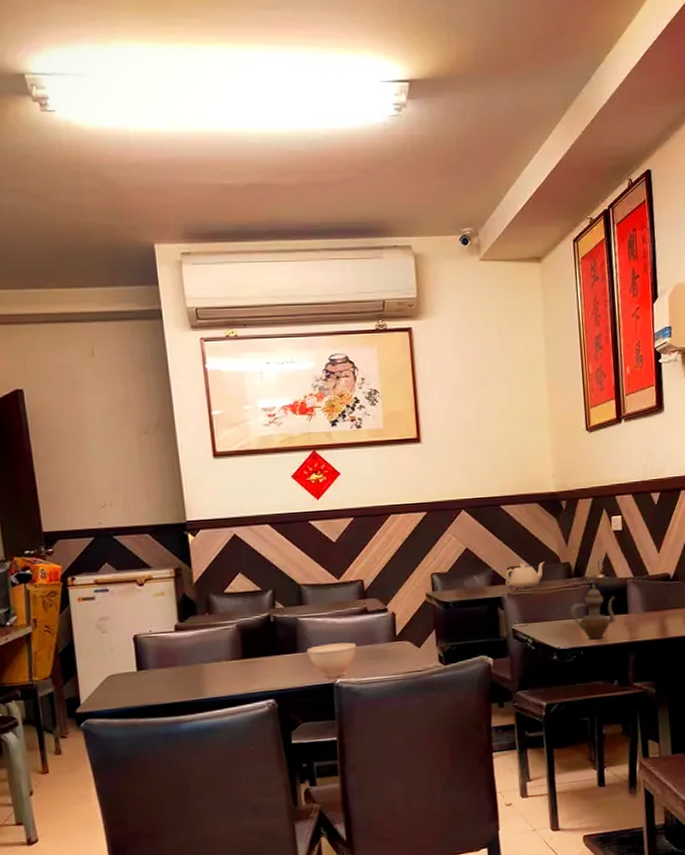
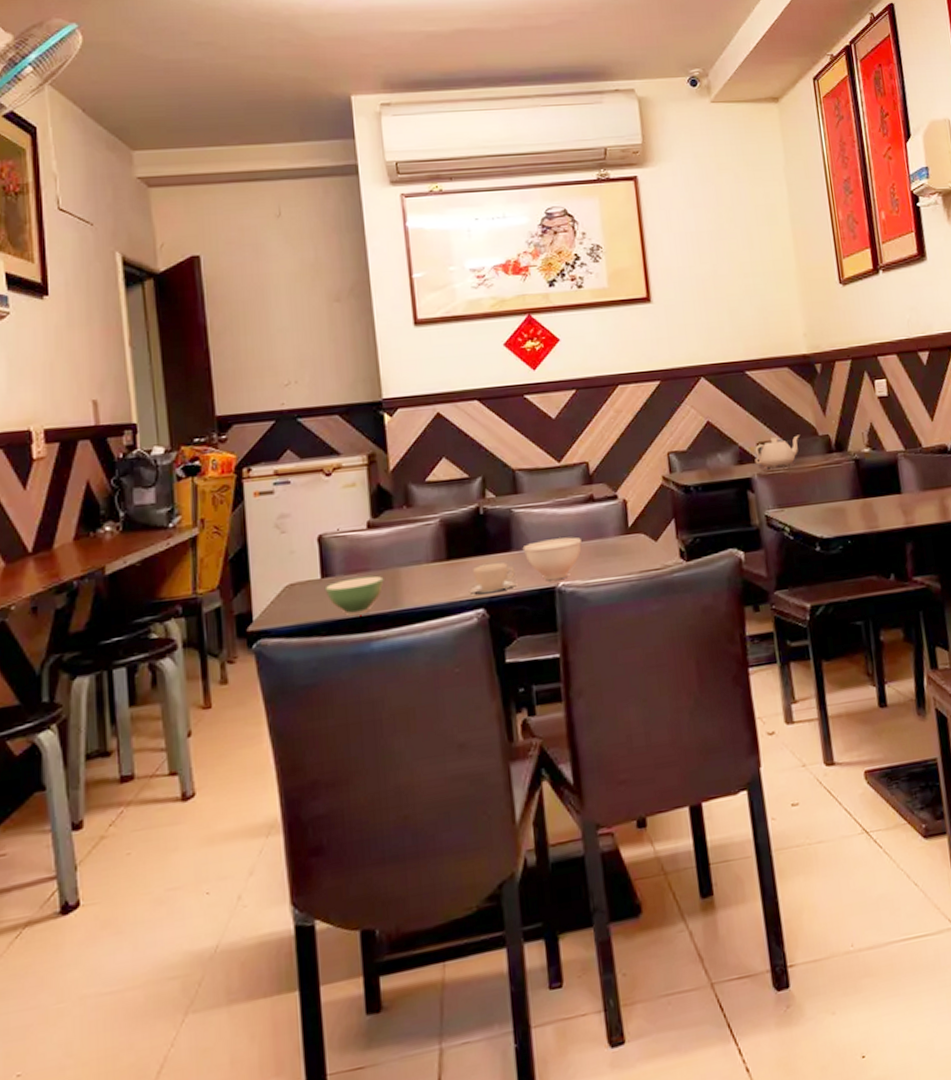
bowl: none [140,670,190,703] -> present [324,575,384,617]
teacup: none [262,662,301,687] -> present [470,562,516,593]
teapot: present [570,582,616,640] -> none [833,457,888,526]

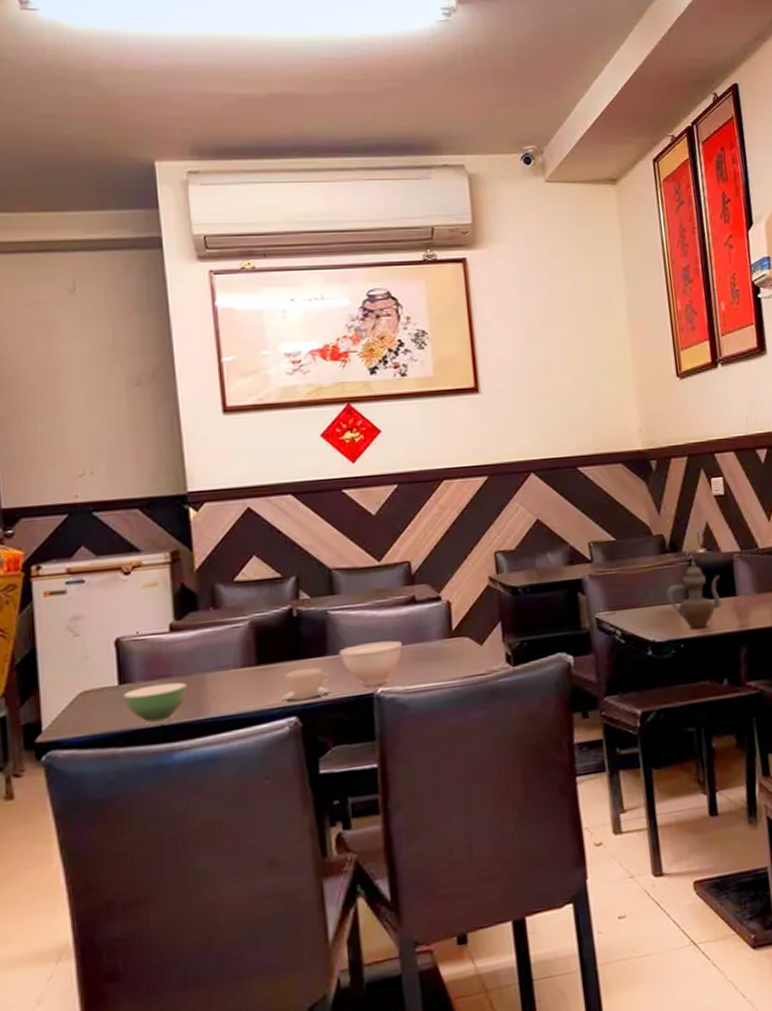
teapot: present [755,434,800,469] -> none [586,534,634,570]
teapot: none [833,457,888,526] -> present [666,558,723,630]

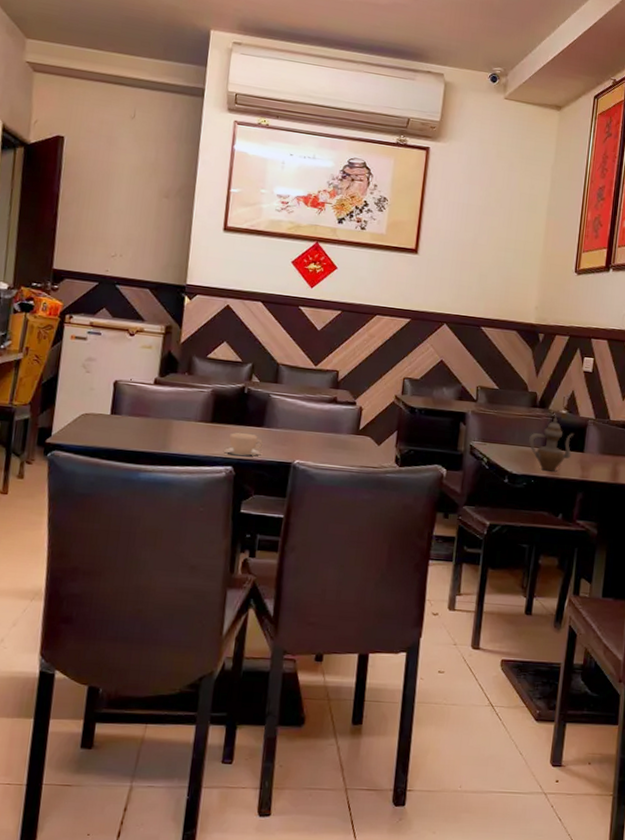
bowl: present [122,682,188,726] -> none [111,419,159,450]
bowl: present [338,640,402,687] -> none [272,424,320,458]

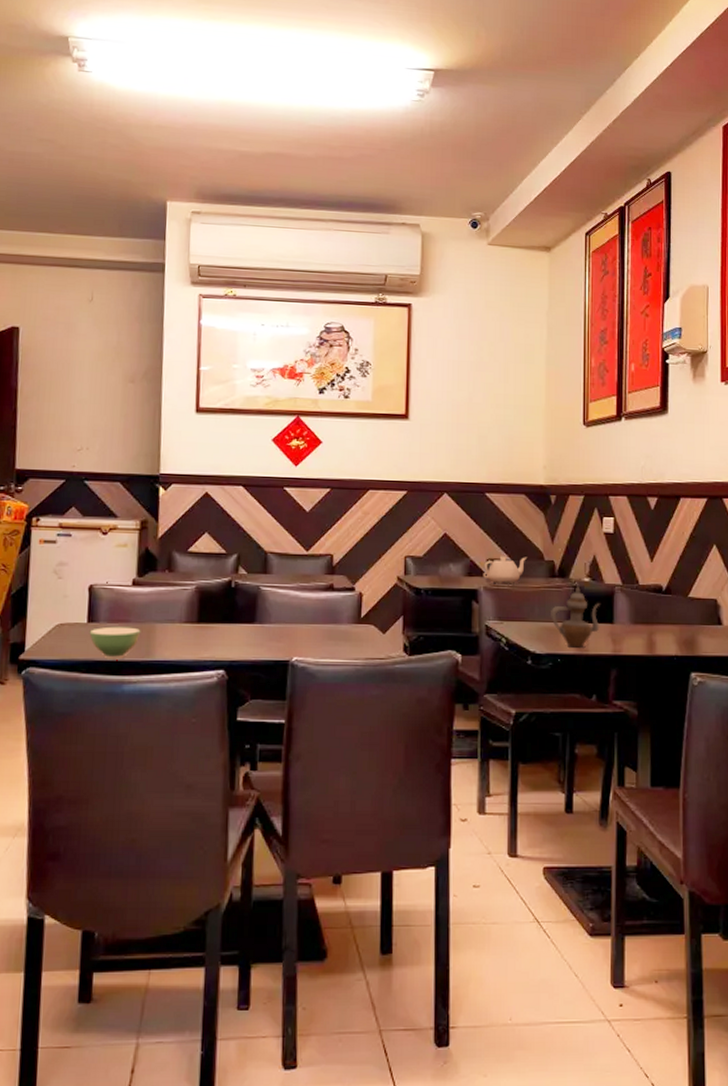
bowl: none [111,419,159,450] -> present [89,626,141,660]
teacup: present [224,433,263,456] -> none [214,632,256,657]
teapot: none [472,384,514,411] -> present [483,556,528,585]

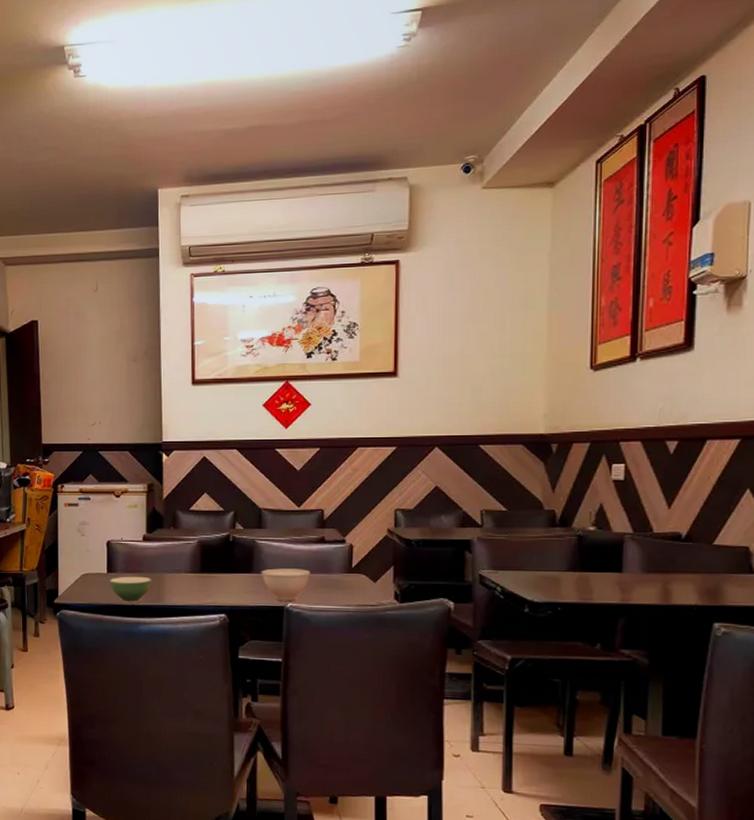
bowl: none [264,618,317,655] -> present [261,568,310,601]
teapot: present [483,556,528,585] -> none [476,507,525,535]
teapot: present [551,585,601,648] -> none [550,534,608,597]

